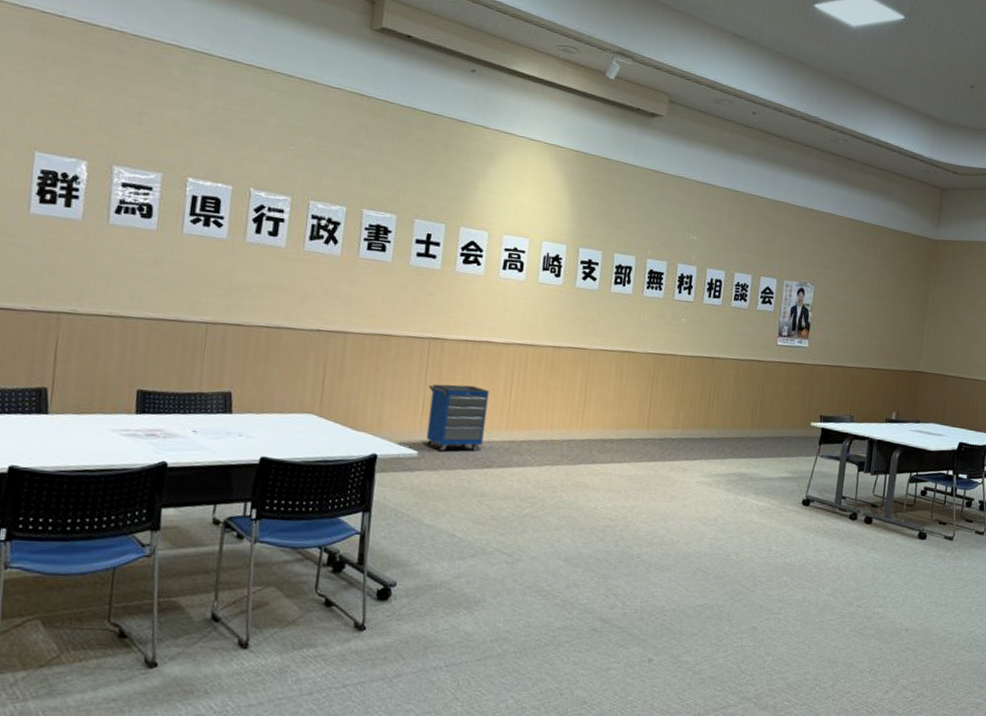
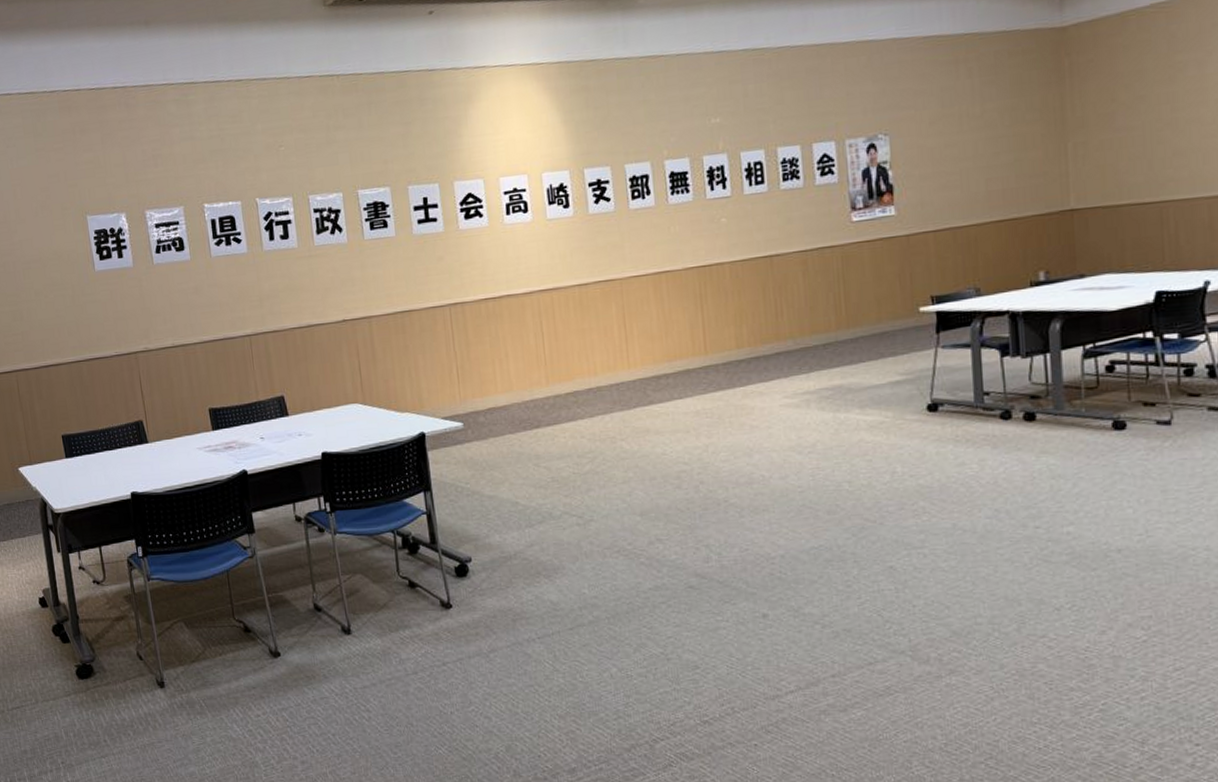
cabinet: present [426,384,489,453] -> none [458,345,526,420]

